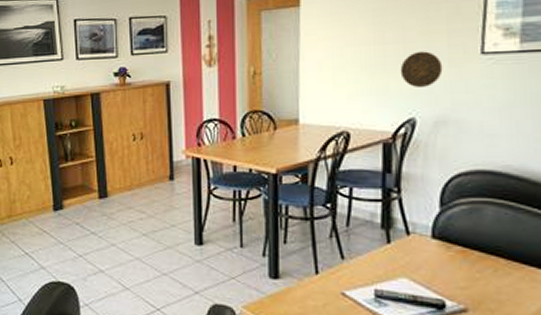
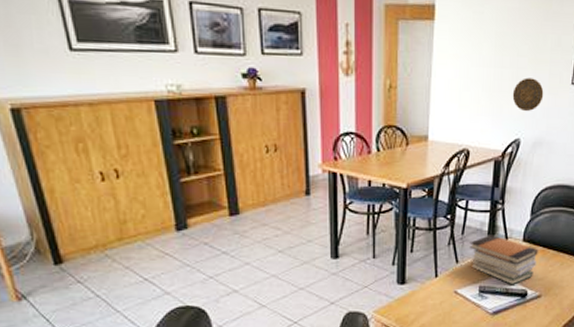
book stack: none [357,228,457,293] -> present [469,235,538,285]

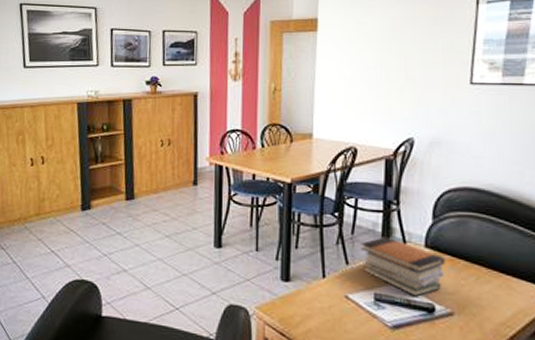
decorative plate: present [512,77,544,112] -> none [402,78,438,112]

